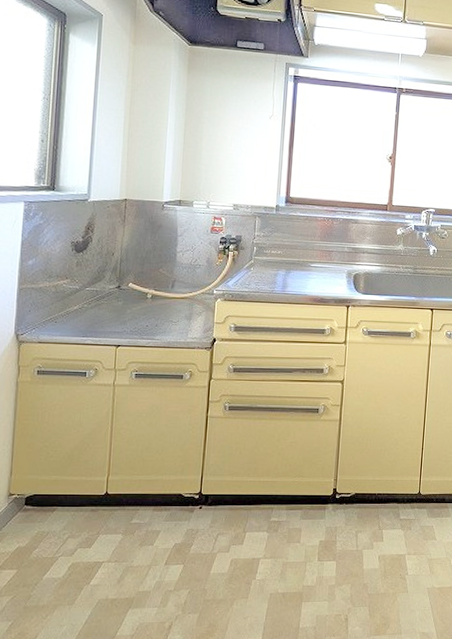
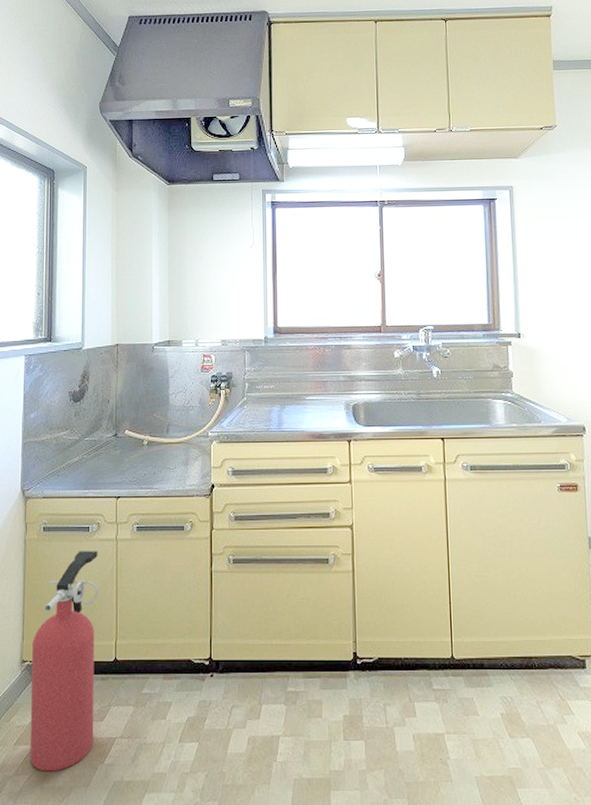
fire extinguisher: none [14,394,94,593] -> present [30,551,99,772]

